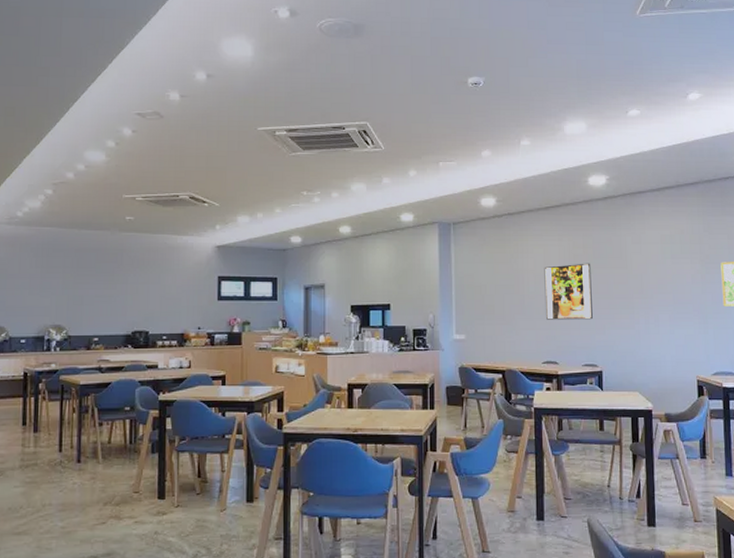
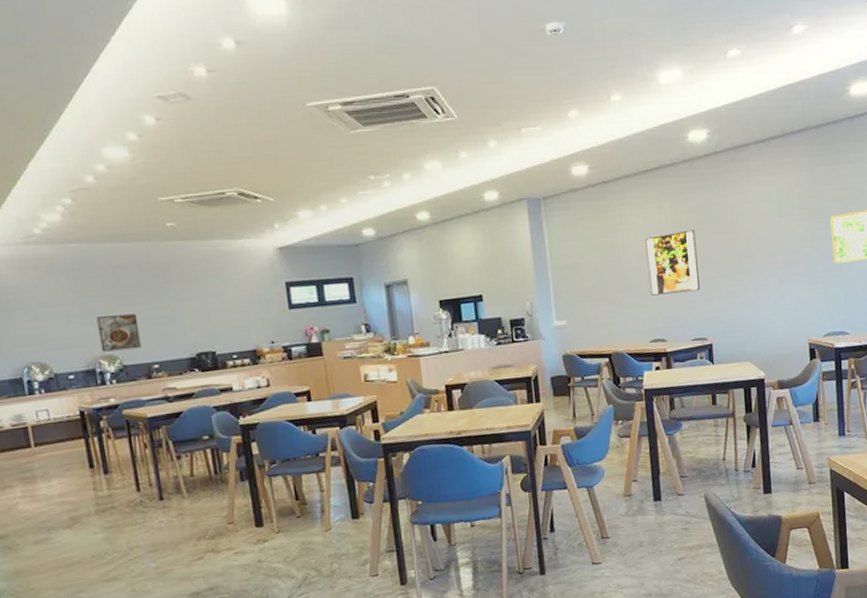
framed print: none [52,291,88,322] -> present [96,313,142,352]

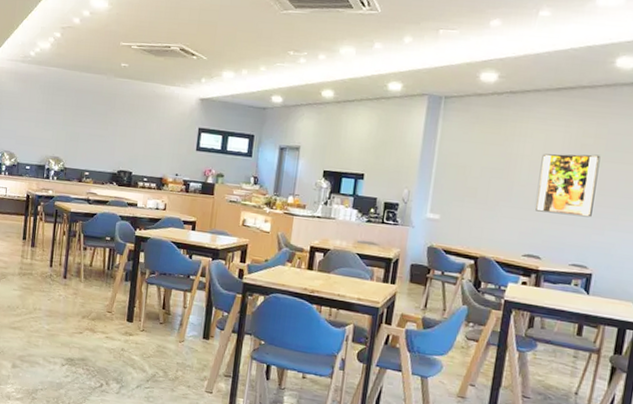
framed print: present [96,313,142,352] -> none [52,126,83,157]

